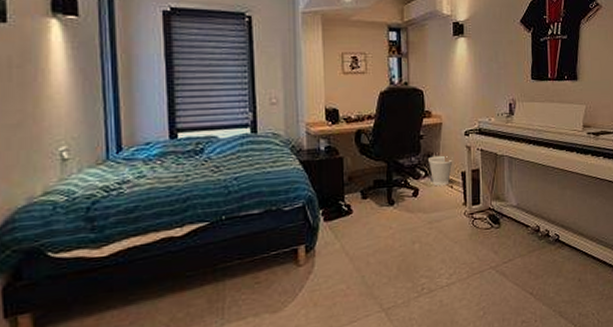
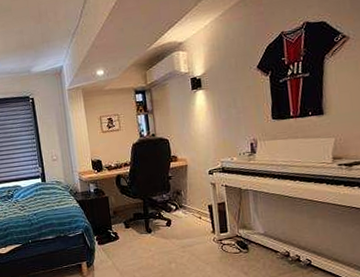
wastebasket: present [428,155,453,186] -> none [177,192,200,218]

